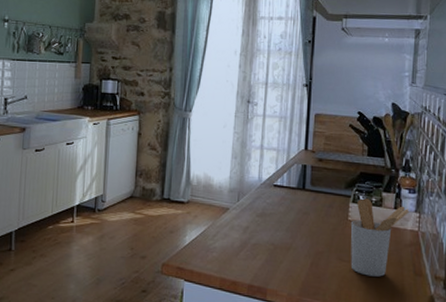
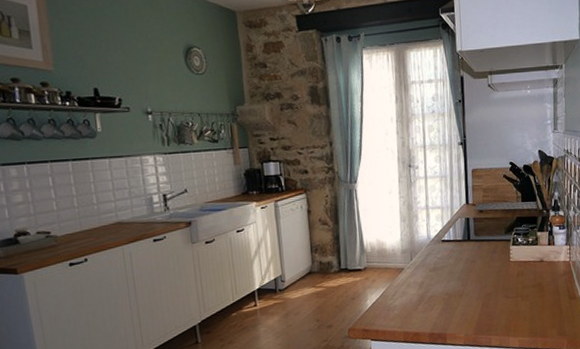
utensil holder: present [350,198,410,277] -> none [512,240,562,307]

